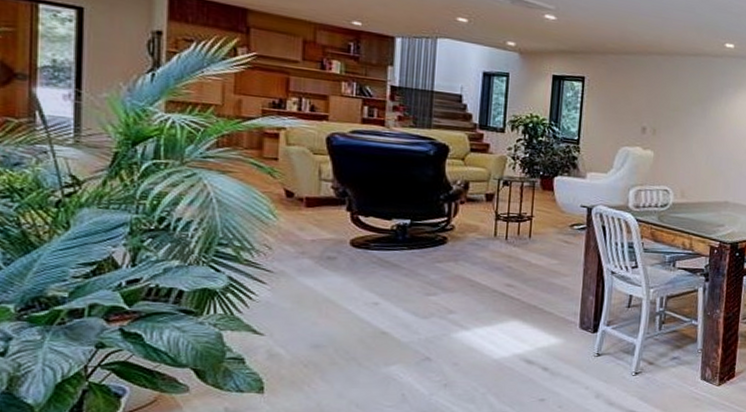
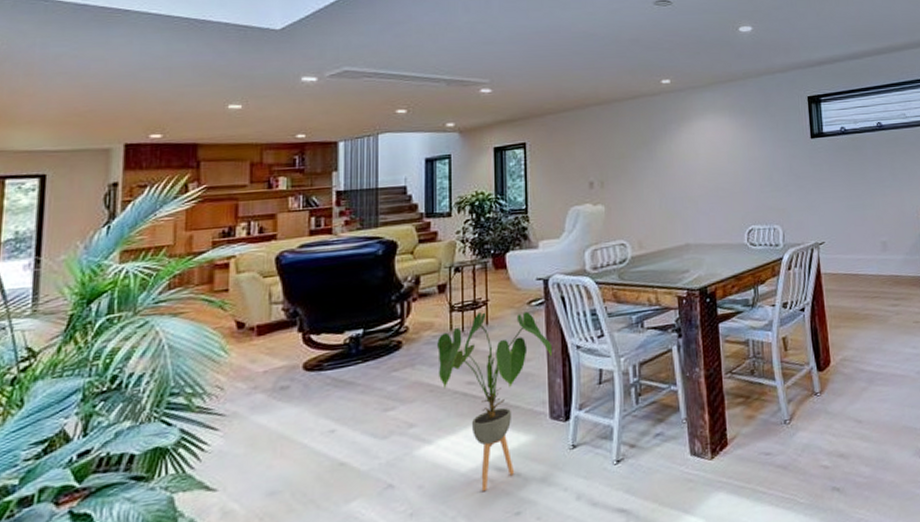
house plant: none [480,225,588,377] -> present [437,311,552,491]

